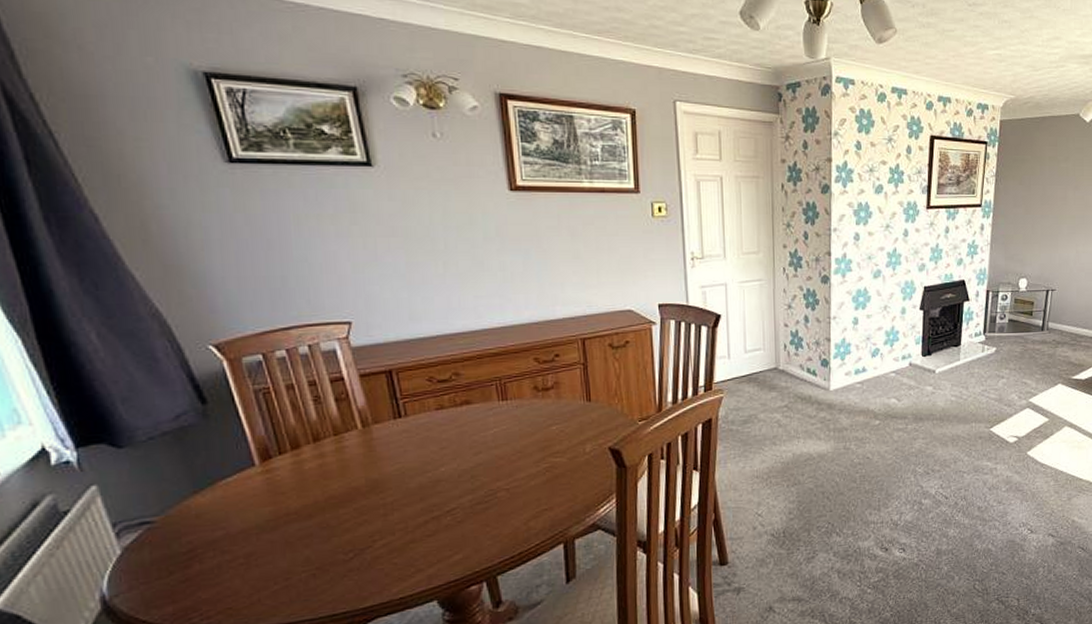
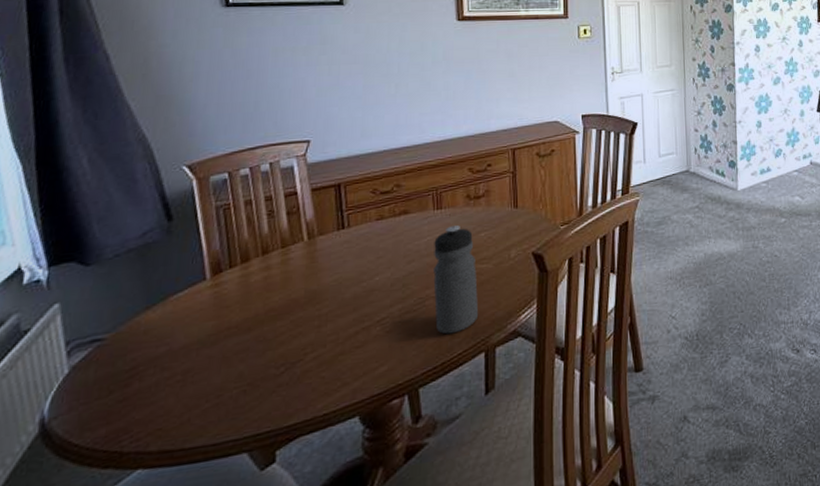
water bottle: none [502,418,555,526] -> present [433,225,479,335]

